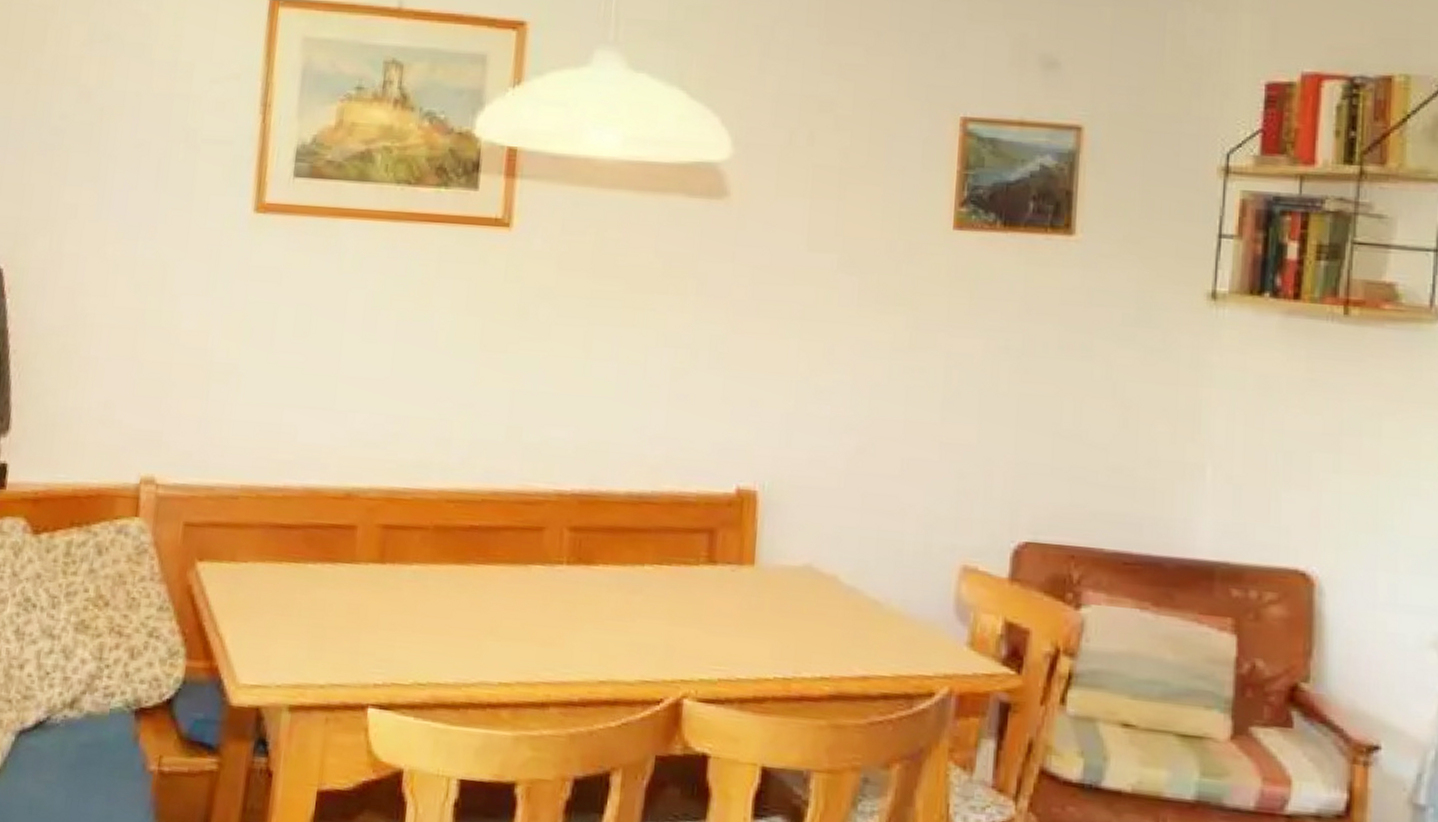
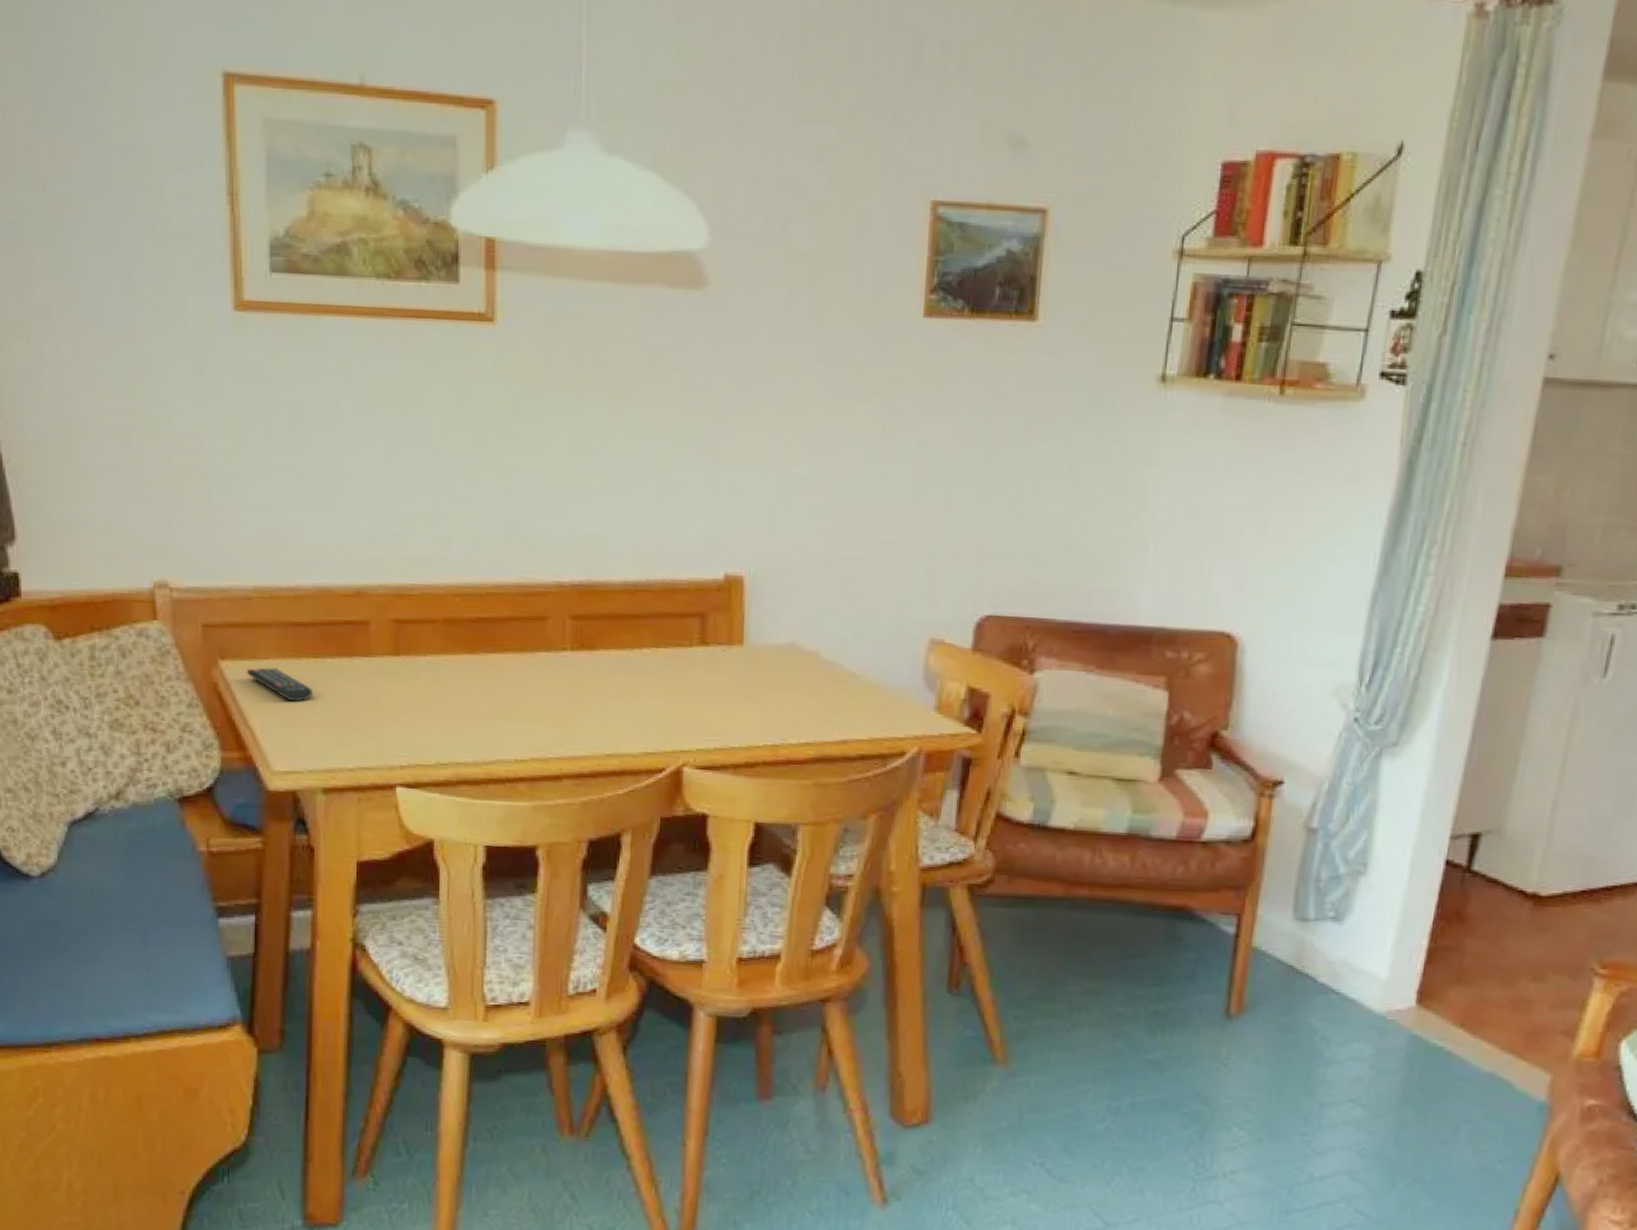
remote control: none [223,570,291,609] -> present [246,667,314,702]

